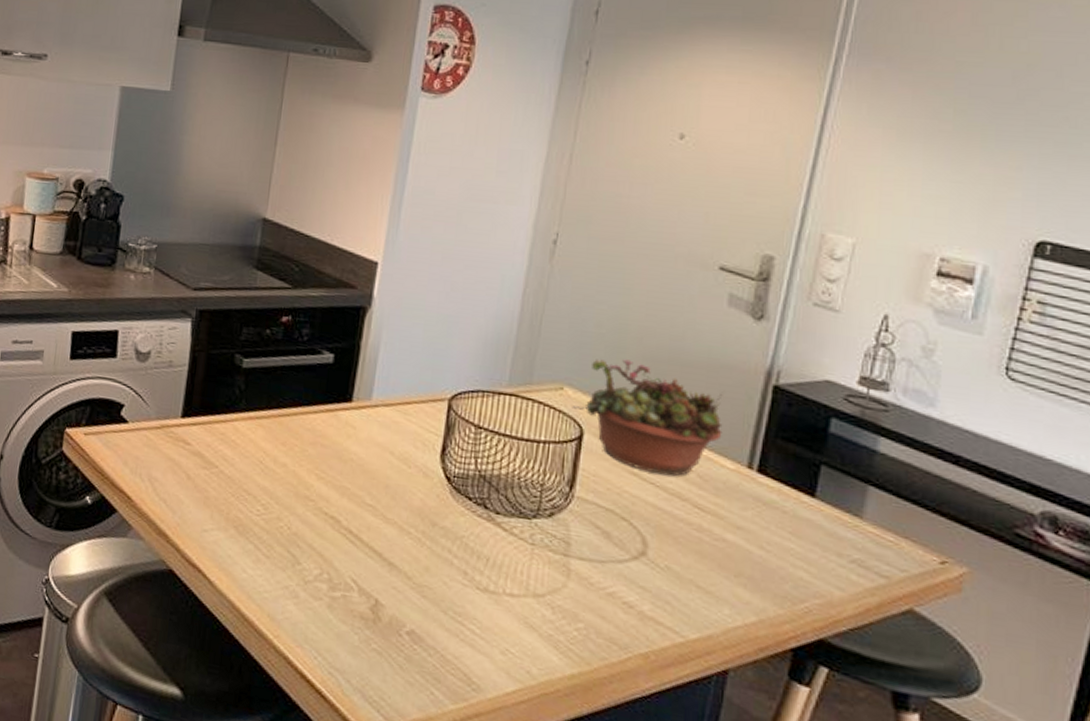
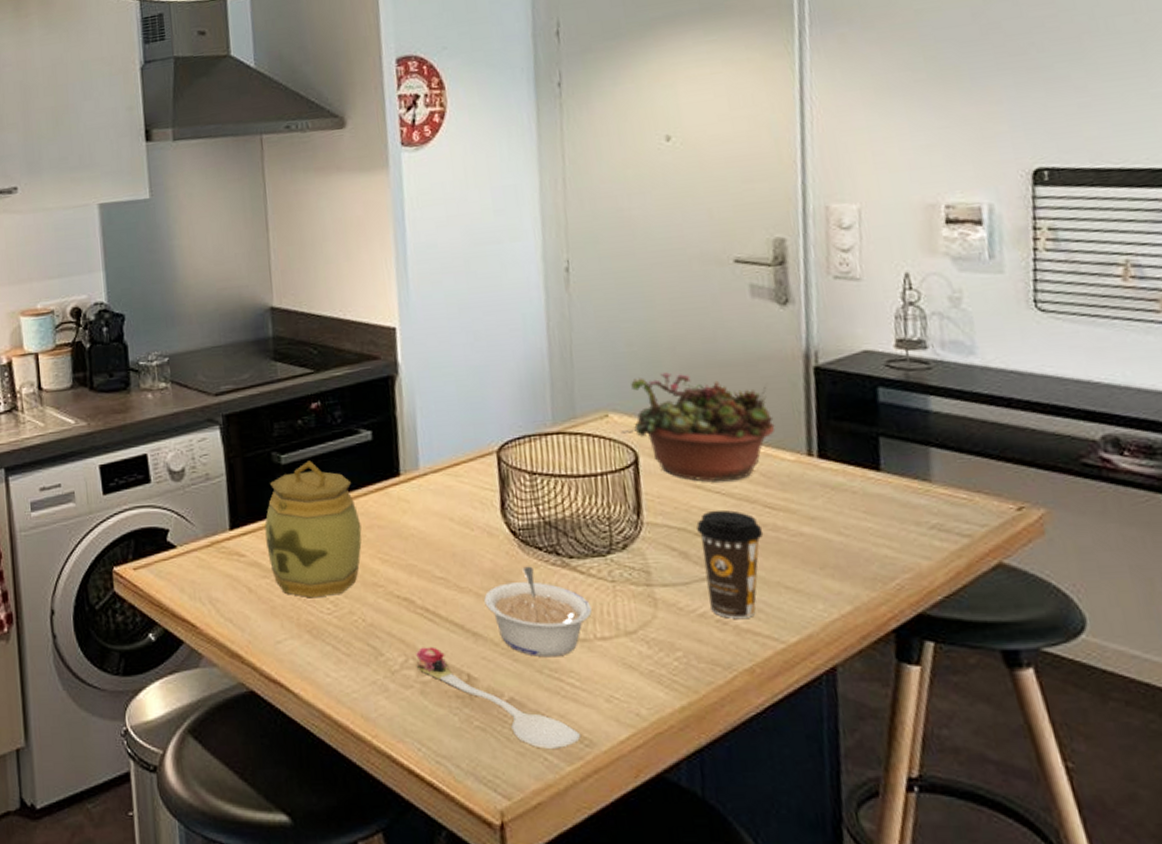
jar: none [212,369,306,499] -> present [264,461,362,598]
spoon: none [329,565,471,687] -> present [416,646,582,749]
legume: none [406,512,508,603] -> present [484,566,593,658]
coffee cup: none [621,499,688,607] -> present [696,510,764,619]

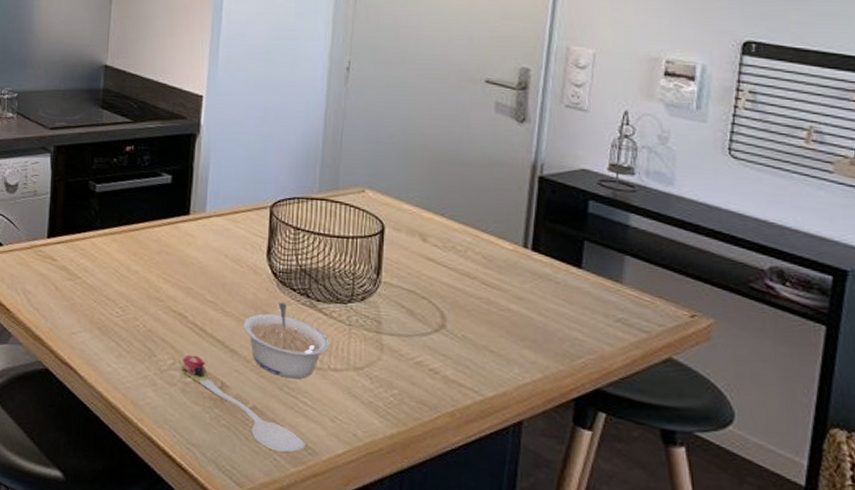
jar: present [264,461,362,598] -> none [75,192,153,303]
succulent planter: present [621,372,776,482] -> none [373,163,500,259]
coffee cup: present [696,510,764,619] -> none [423,280,478,371]

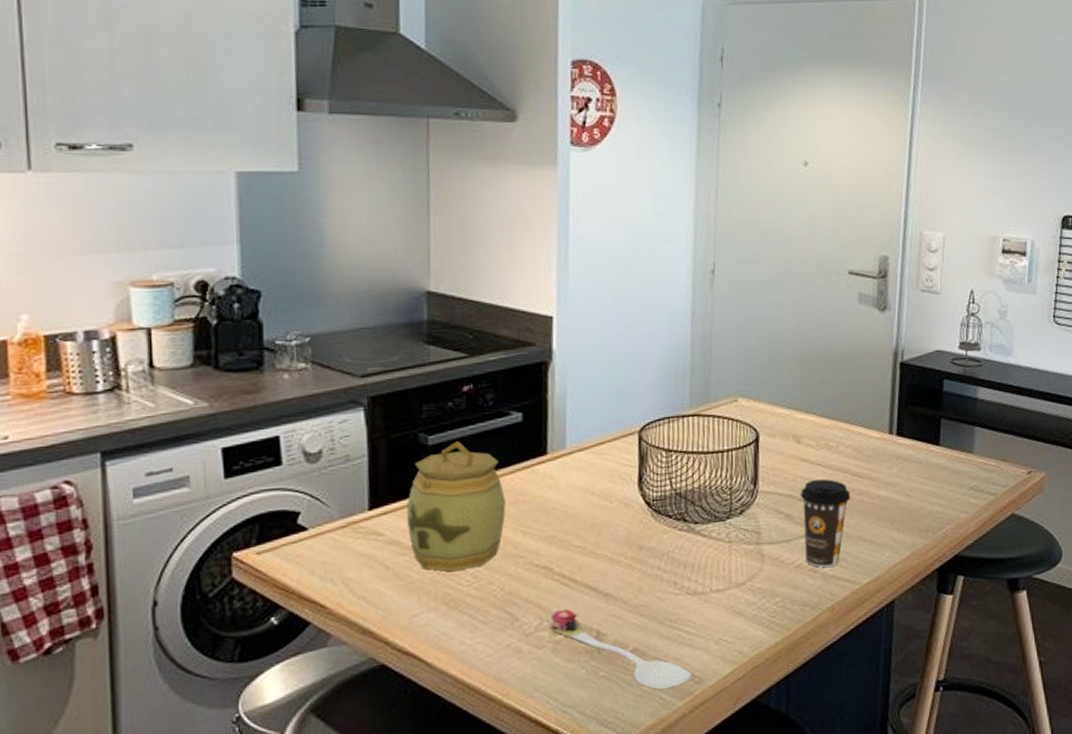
jar: none [75,192,153,303] -> present [407,441,506,572]
legume: present [243,302,330,379] -> none [617,532,711,611]
coffee cup: none [423,280,478,371] -> present [800,479,851,568]

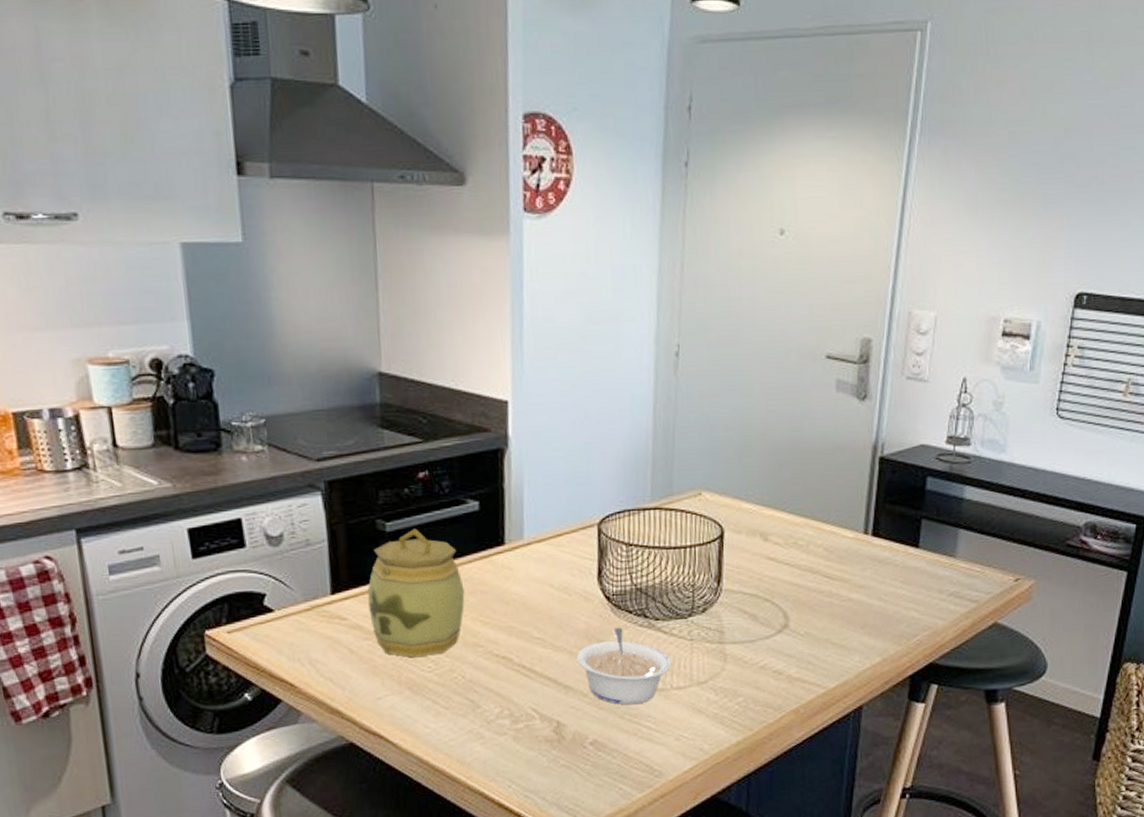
spoon: present [550,609,693,689] -> none [510,699,652,780]
legume: none [617,532,711,611] -> present [577,627,672,705]
coffee cup: present [800,479,851,568] -> none [765,579,820,670]

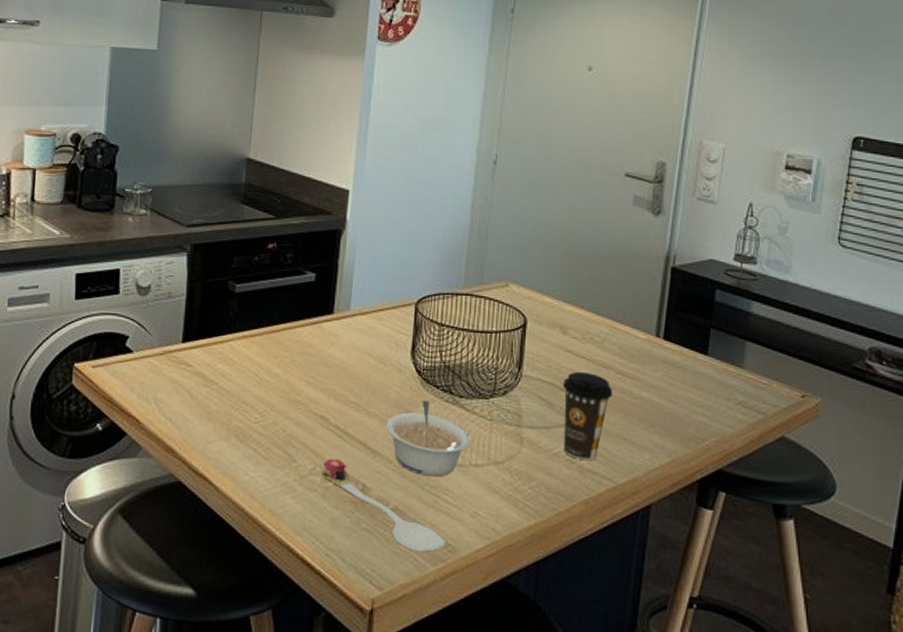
jar: present [367,529,465,658] -> none [211,292,295,408]
spoon: none [510,699,652,780] -> present [322,458,447,552]
coffee cup: none [765,579,820,670] -> present [562,371,613,460]

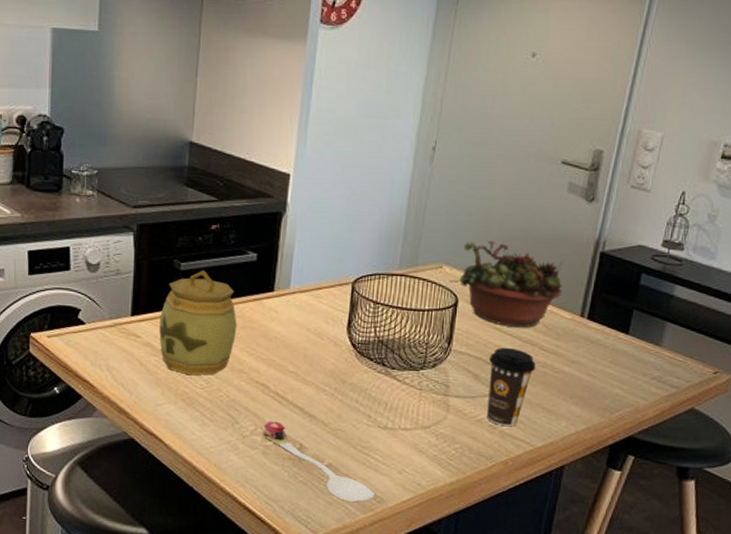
jar: none [211,292,295,408] -> present [159,270,237,376]
legume: present [386,400,472,477] -> none [322,371,402,439]
succulent planter: none [516,256,635,350] -> present [449,240,565,328]

